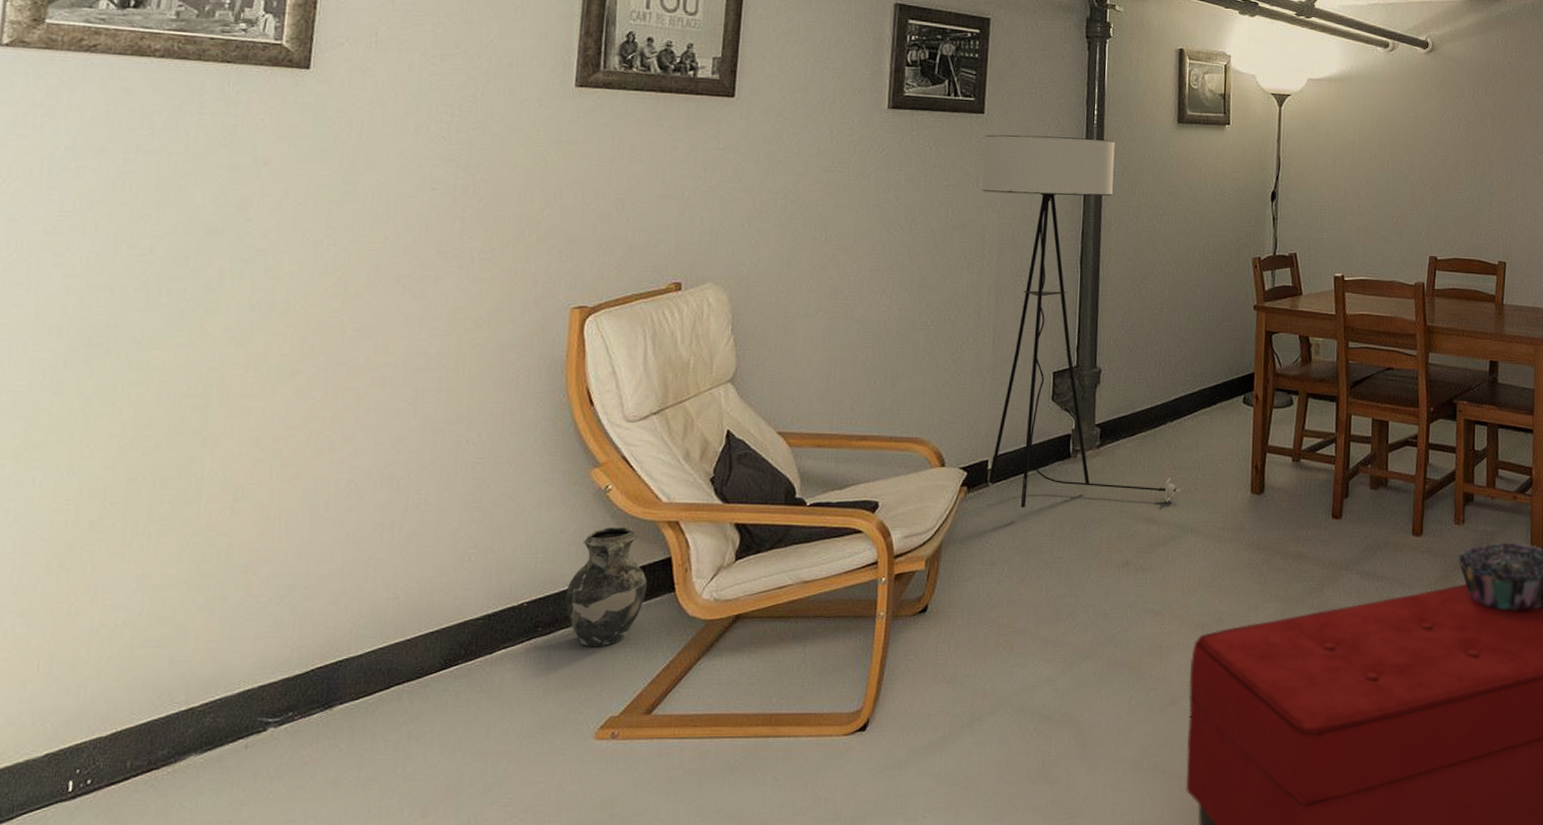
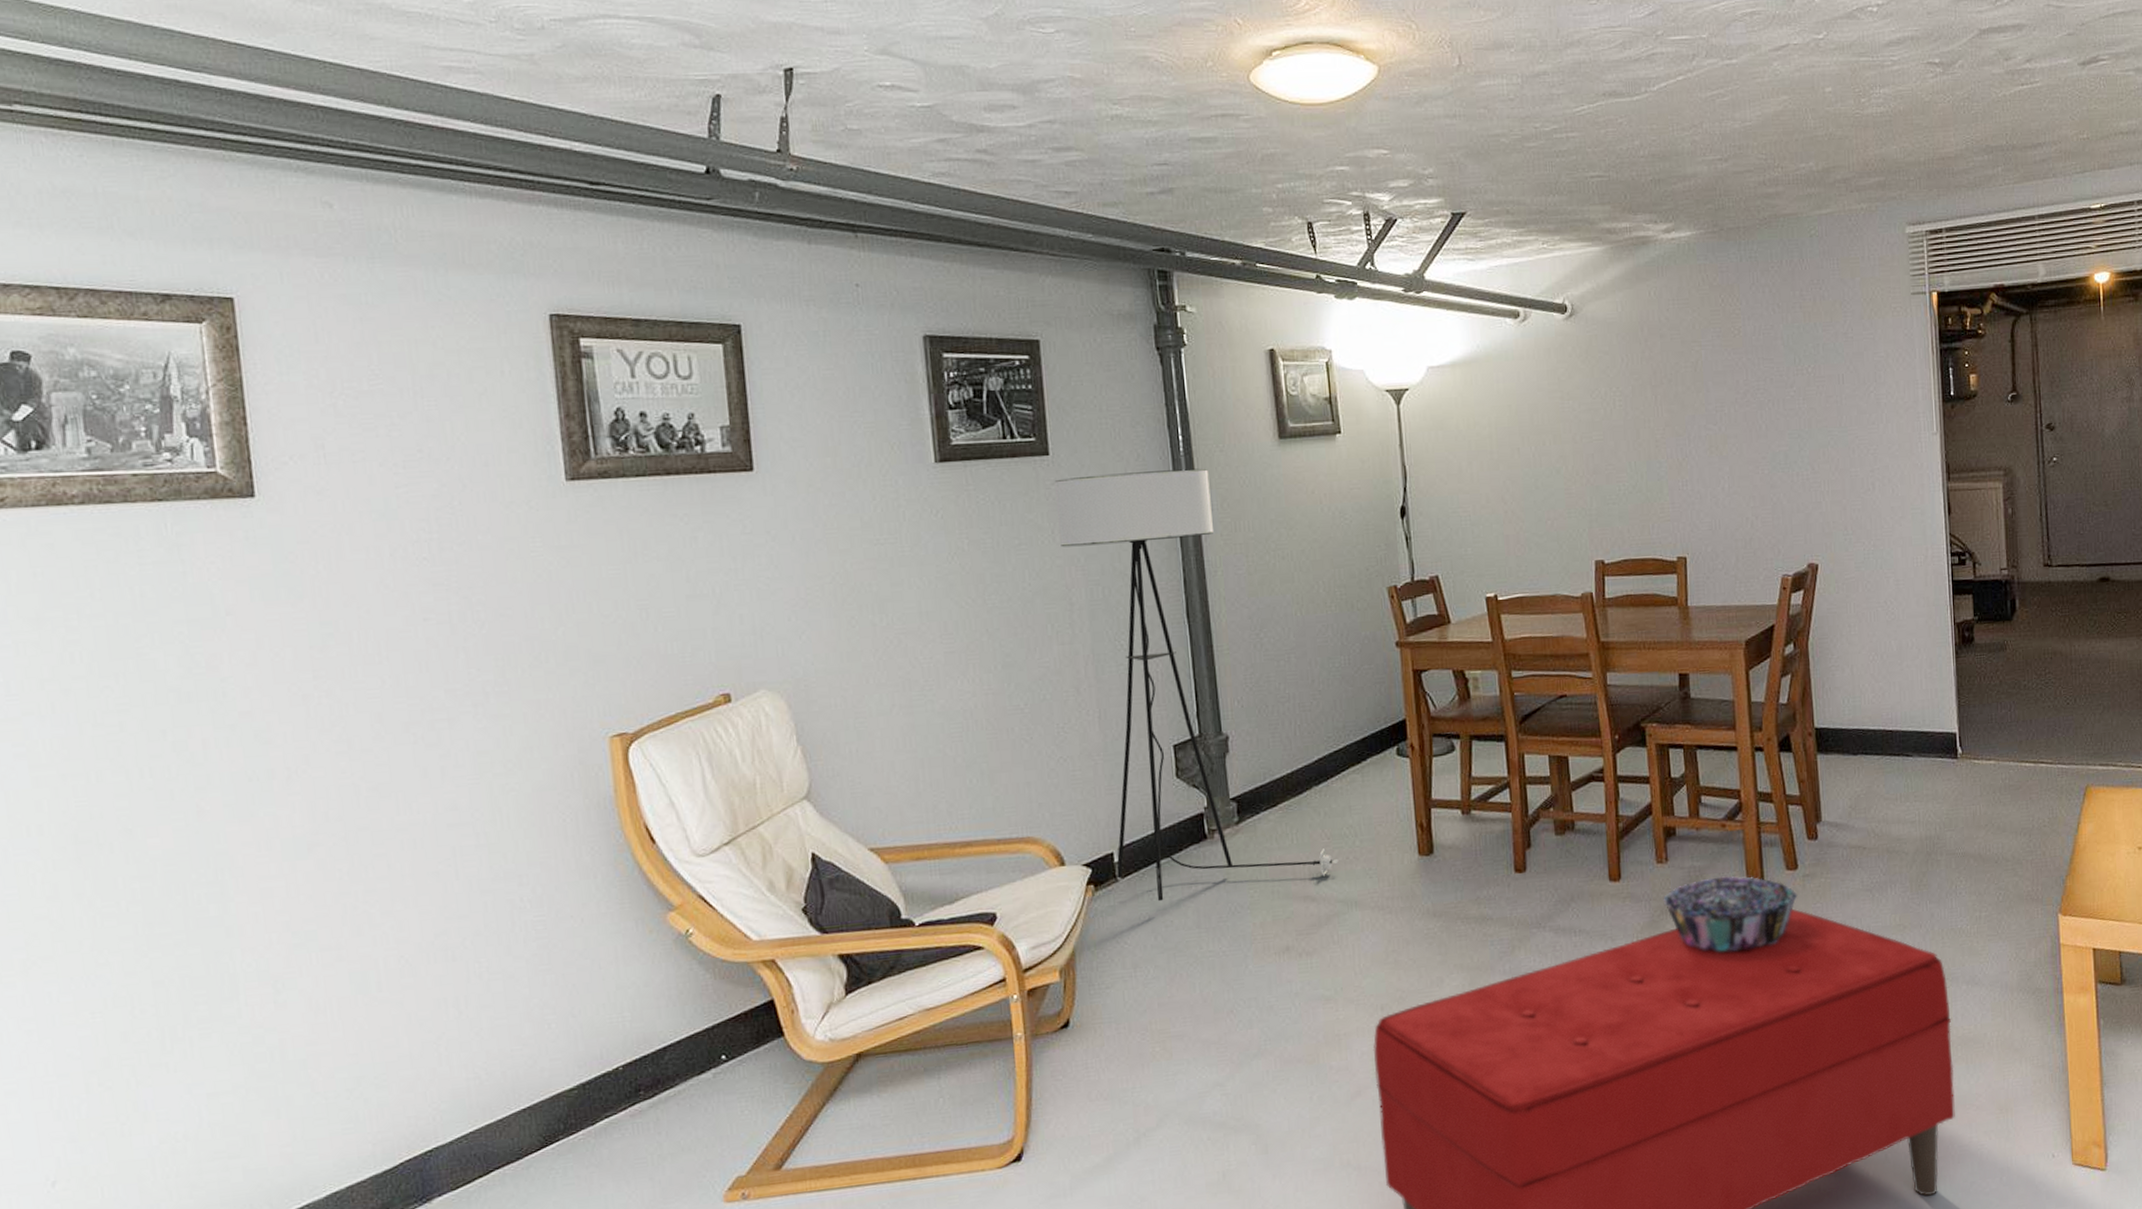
ceramic jug: present [565,527,648,647] -> none [663,972,753,1106]

